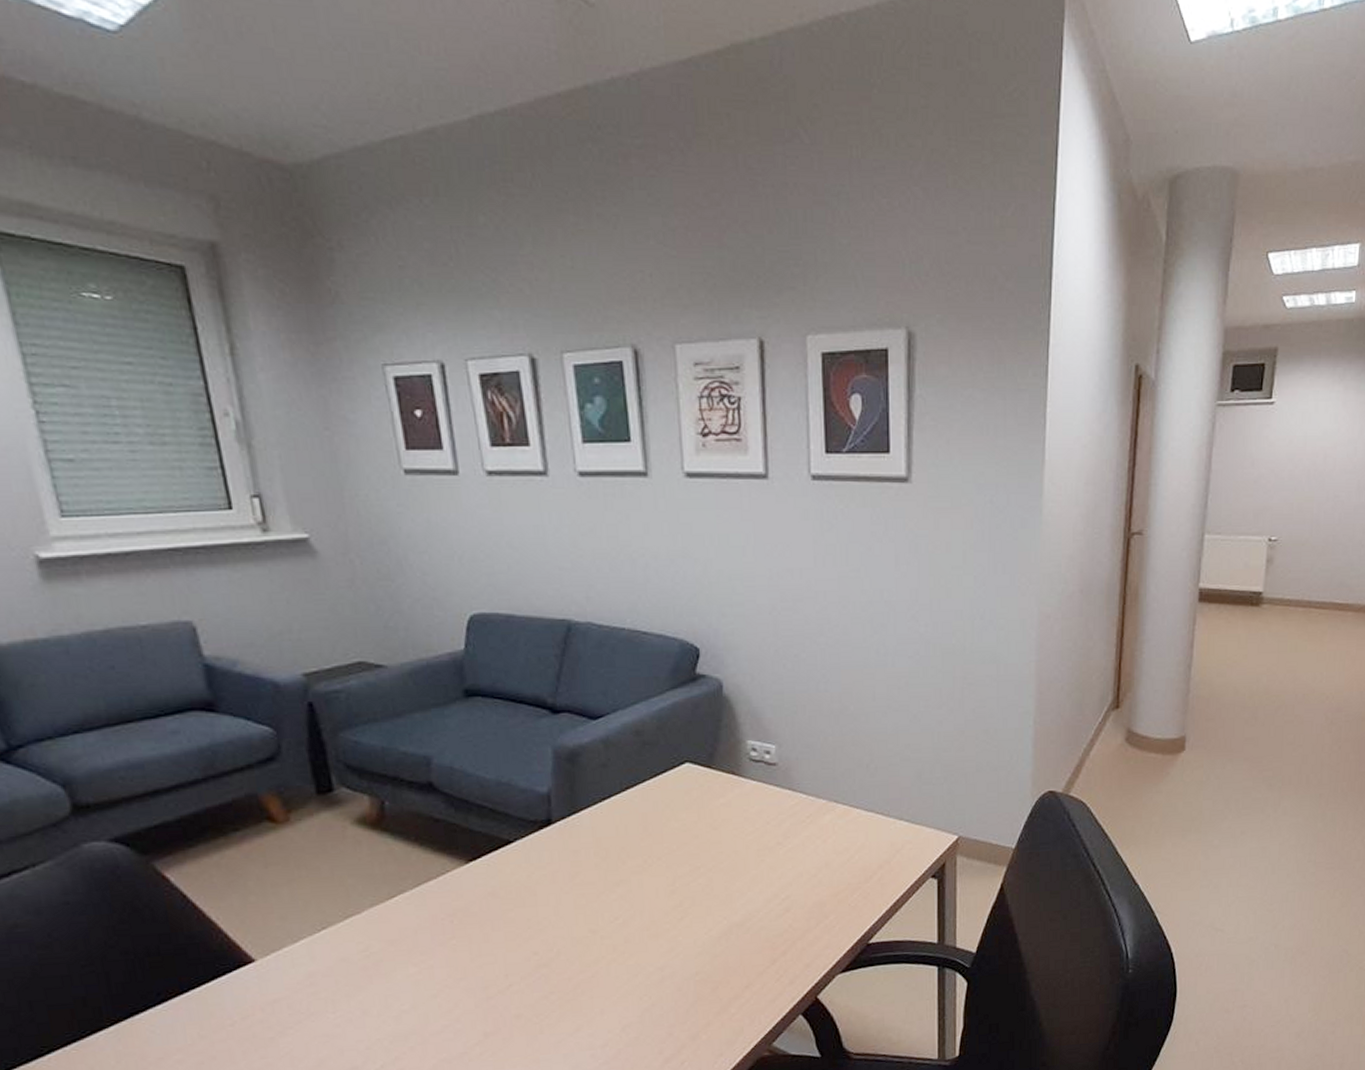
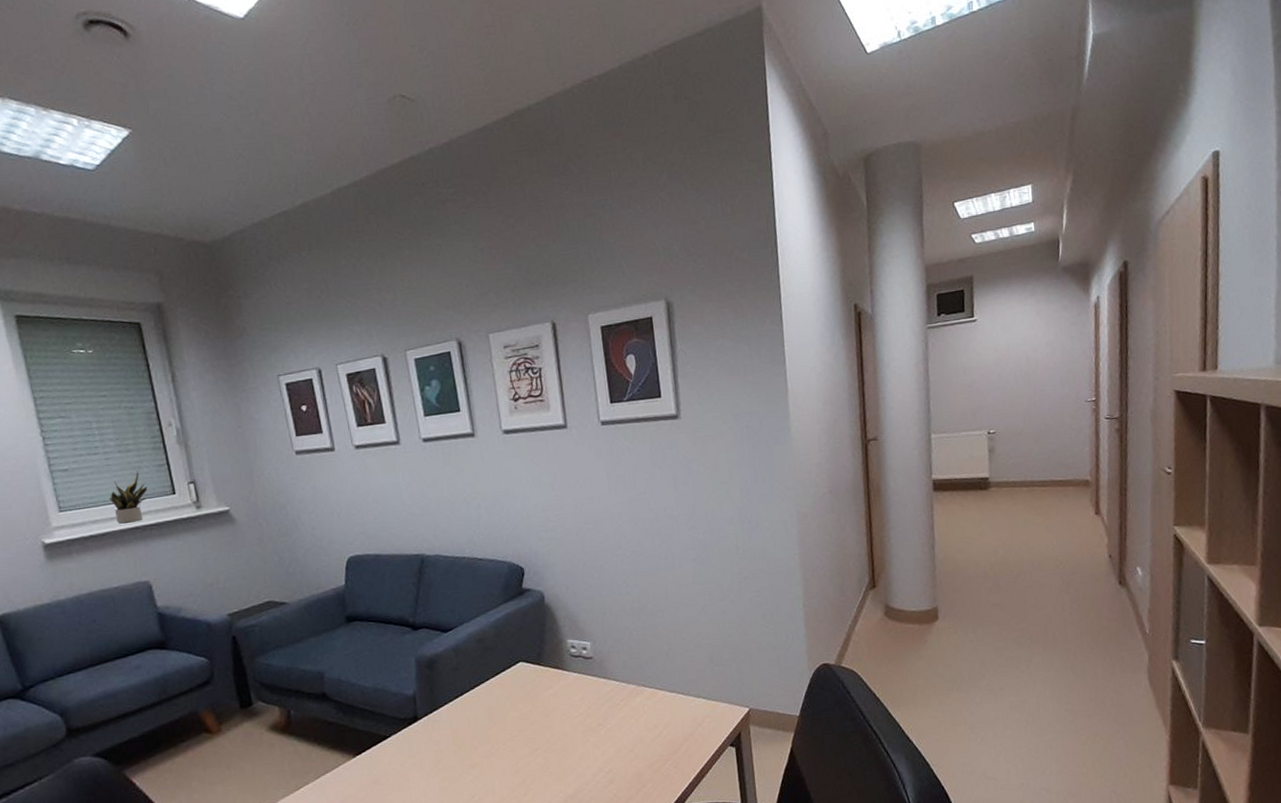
potted plant: none [136,471,193,542] -> present [109,470,148,524]

